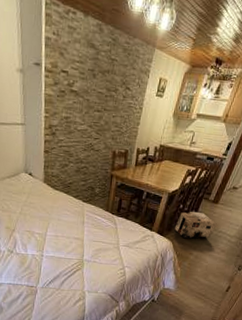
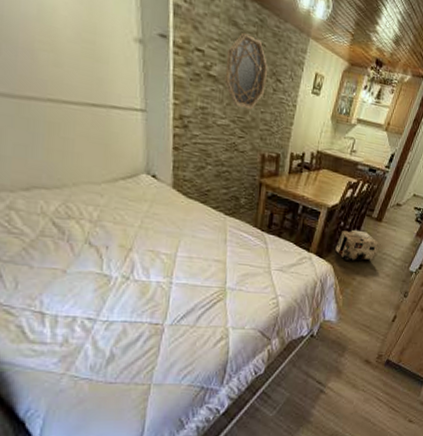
home mirror: none [83,52,120,116] -> present [224,32,269,110]

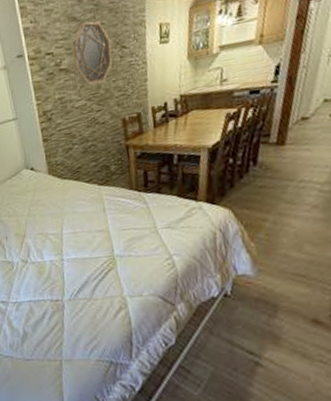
pouf: present [335,229,381,262] -> none [229,162,293,202]

